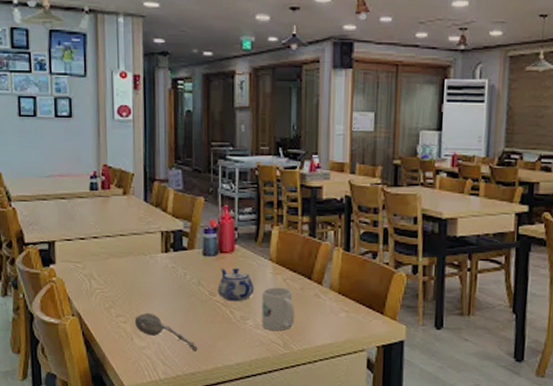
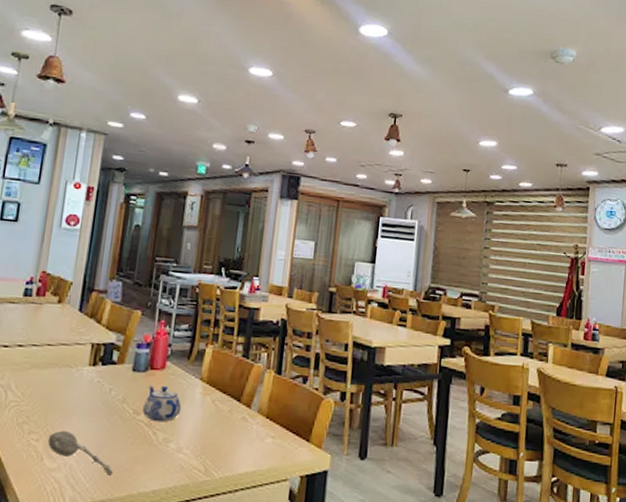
mug: present [262,287,295,331] -> none [184,408,221,456]

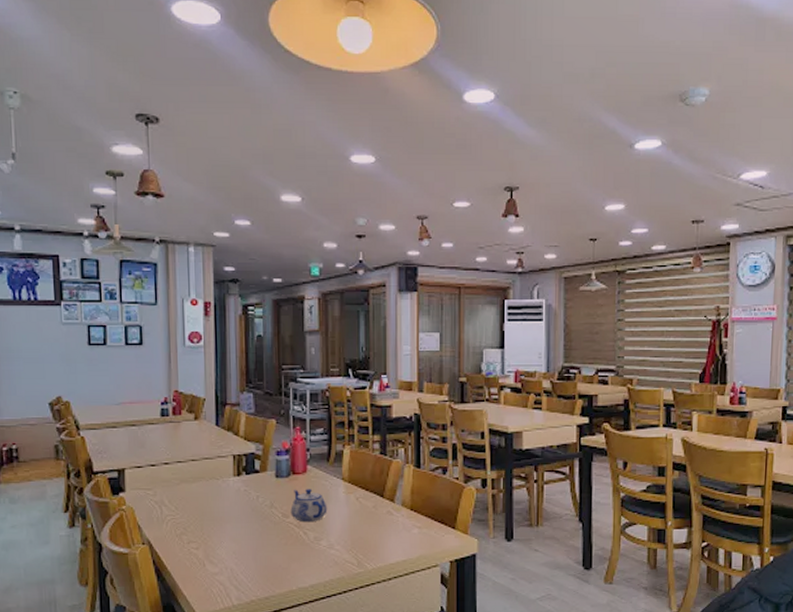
spoon: present [47,430,113,476] -> none [206,537,271,575]

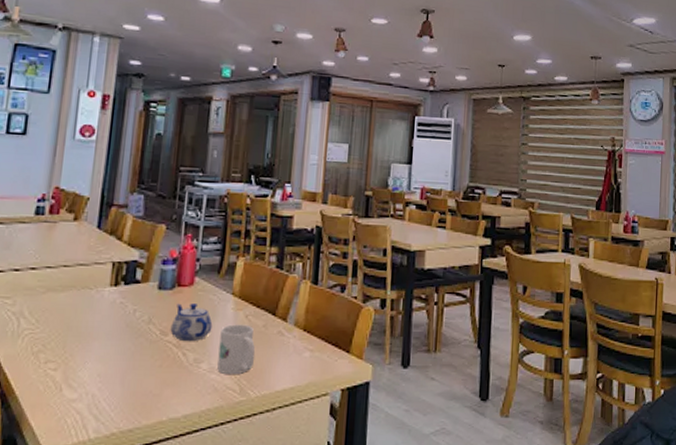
mug: none [335,506,369,551] -> present [217,324,256,375]

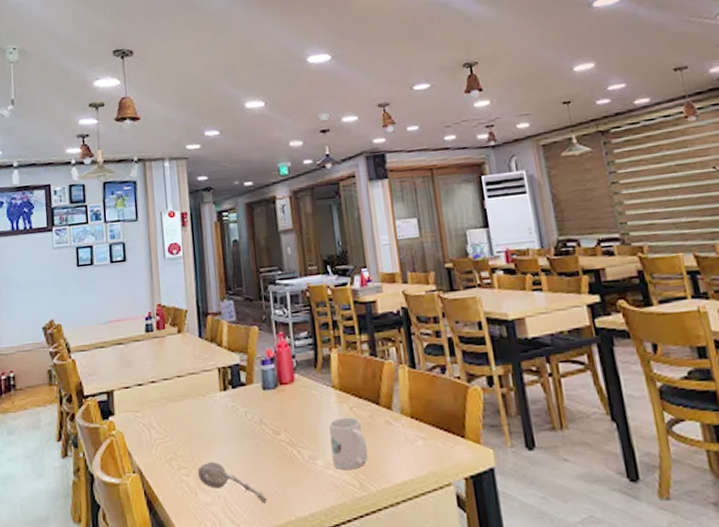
spoon: none [66,357,140,403] -> present [197,461,267,503]
teapot: present [170,303,213,342] -> none [281,400,321,440]

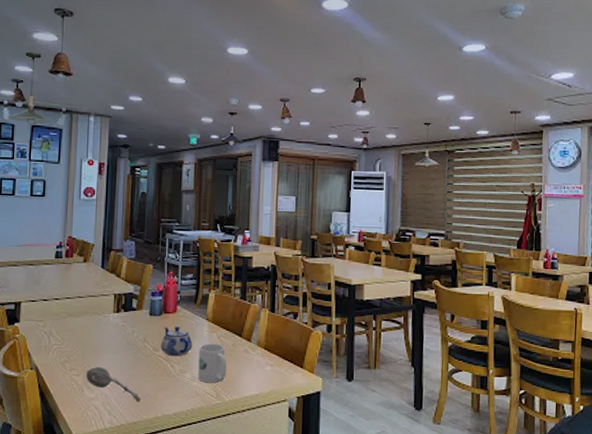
teapot: none [281,400,321,440] -> present [160,326,193,357]

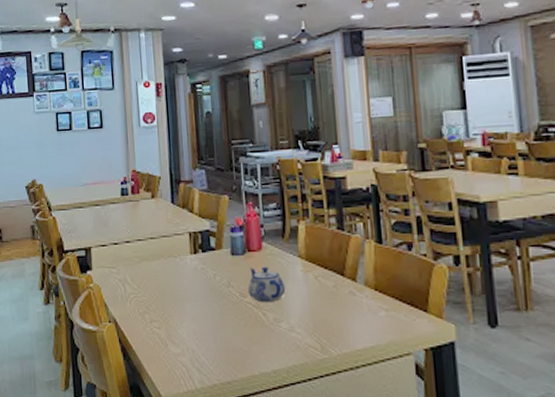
spoon: present [86,366,141,402] -> none [168,317,232,358]
mug: present [198,343,227,383] -> none [294,285,331,334]

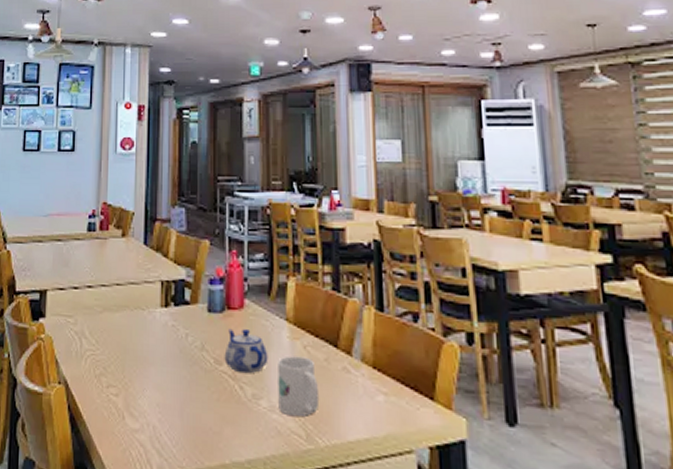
mug: none [294,285,331,334] -> present [278,355,320,417]

